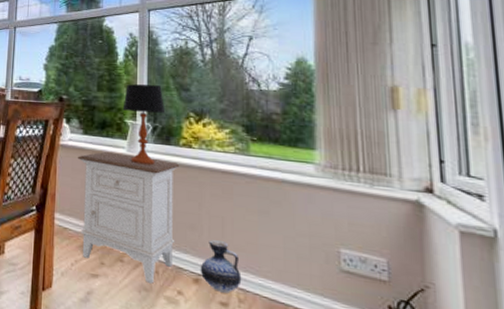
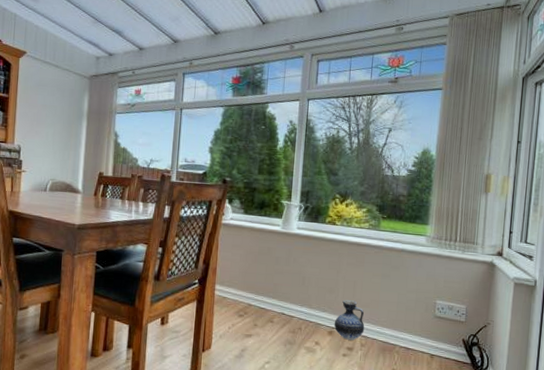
nightstand: present [78,151,179,284] -> none [237,229,324,338]
table lamp: present [122,84,166,166] -> none [280,168,316,241]

